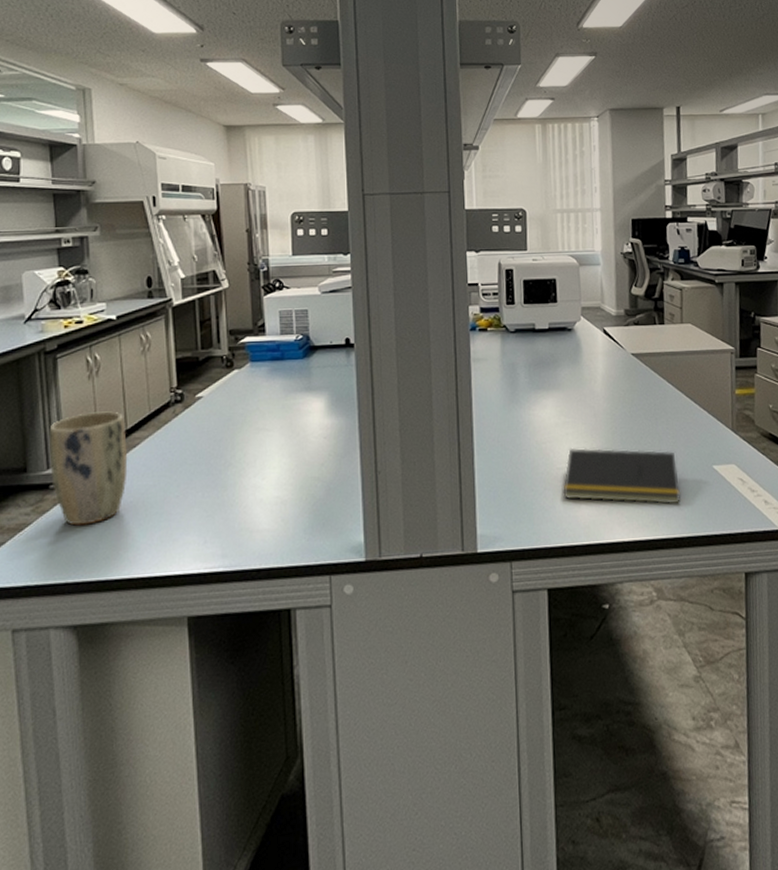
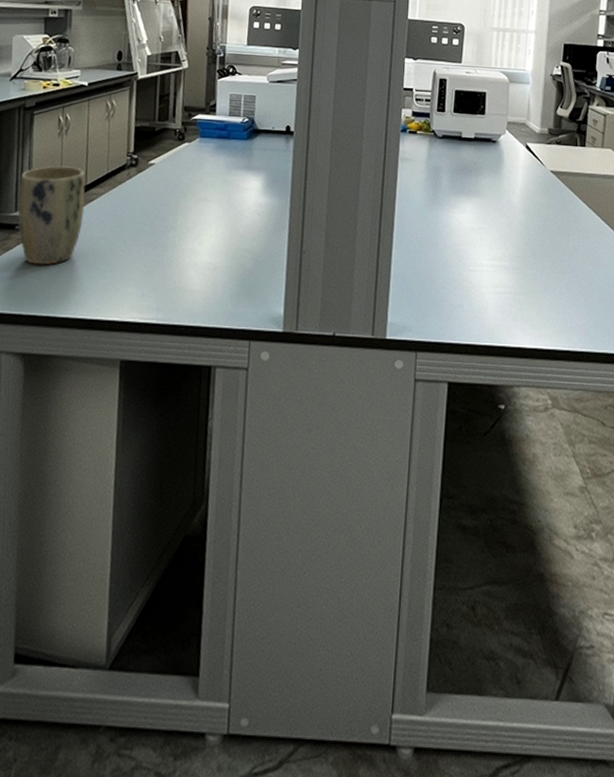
notepad: present [562,448,681,504] -> none [472,252,585,319]

